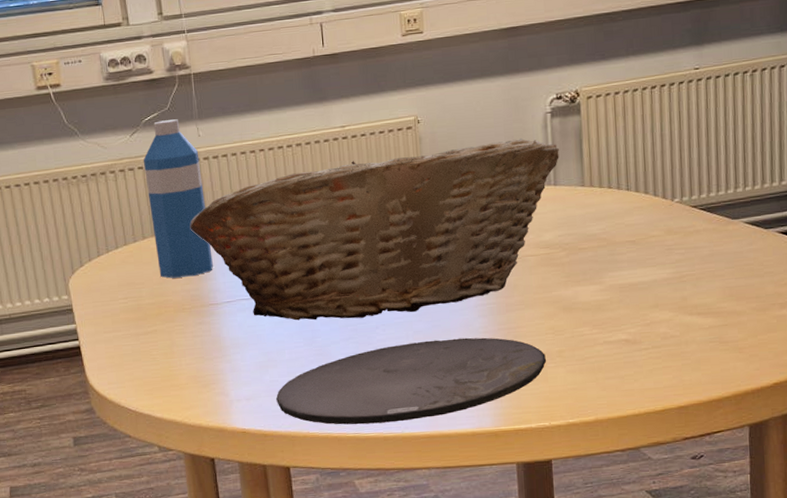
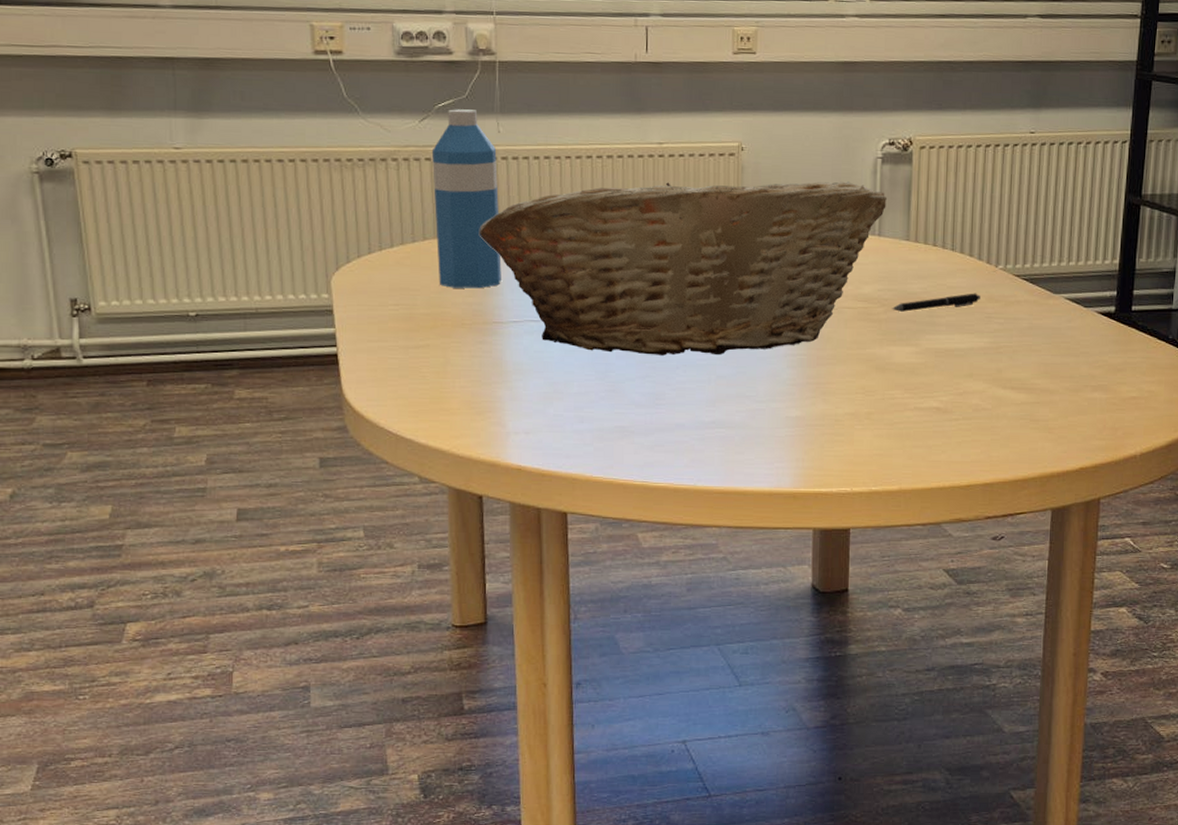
plate: present [276,337,547,425] -> none [559,387,854,473]
pen: none [573,227,659,254] -> present [892,293,980,312]

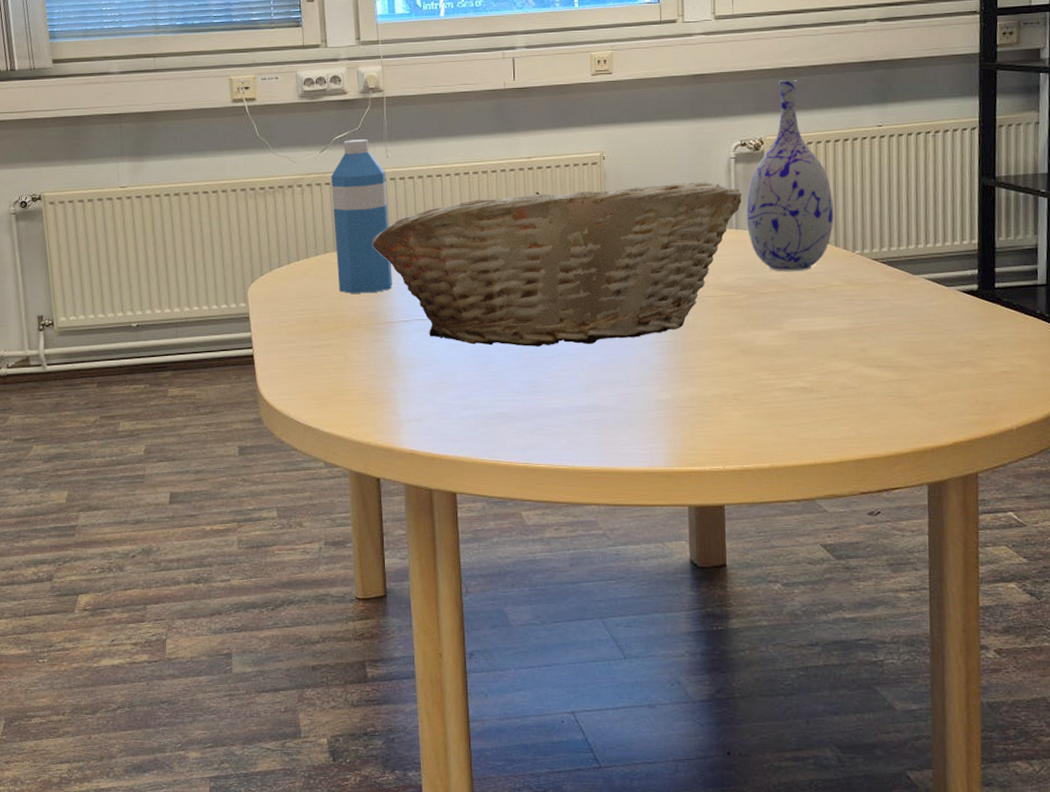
vase: none [889,75,980,286] -> present [746,80,834,272]
pen: present [892,293,980,312] -> none [753,277,840,298]

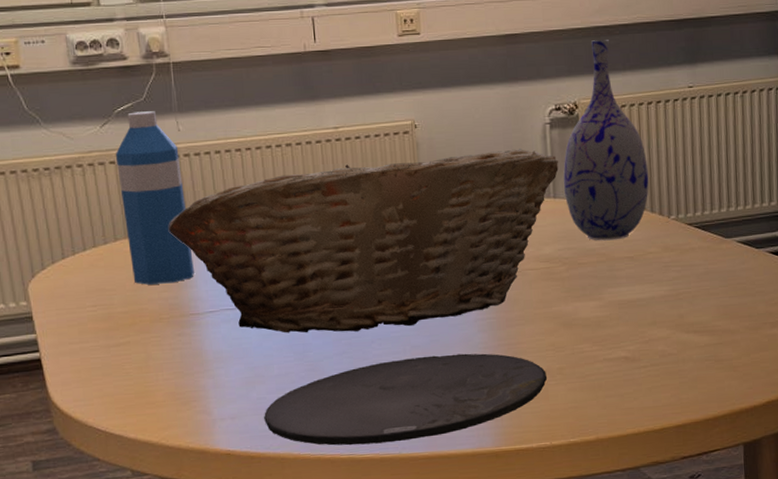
plate: none [447,374,723,455] -> present [264,353,548,446]

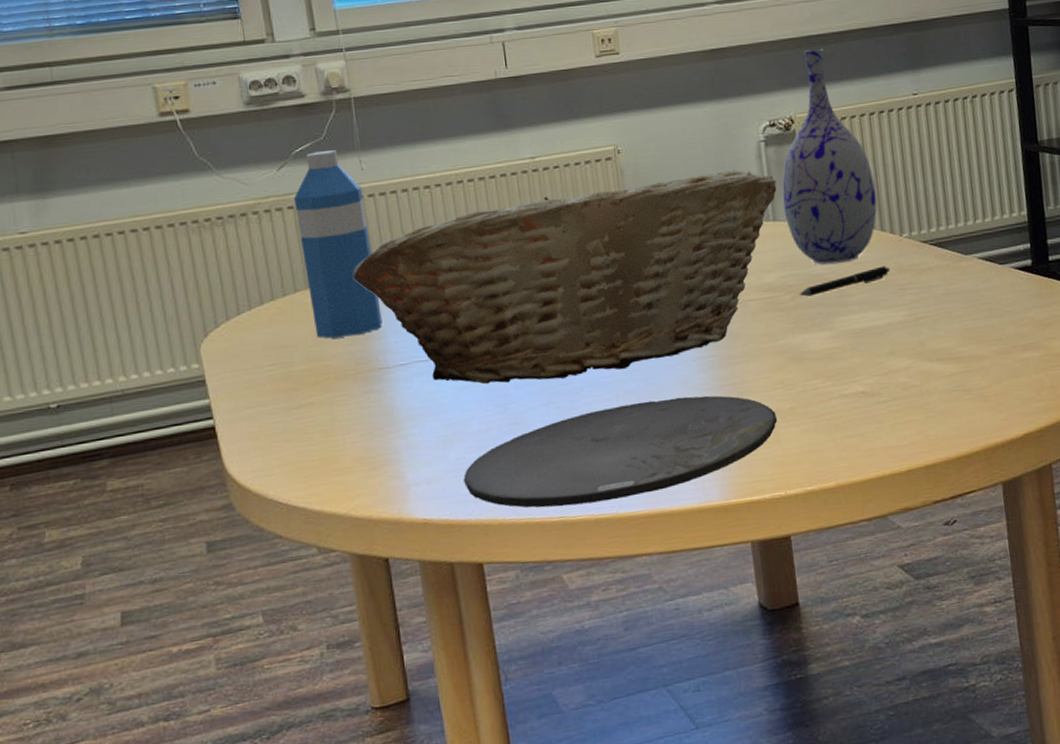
pen: none [573,244,657,269] -> present [799,265,890,297]

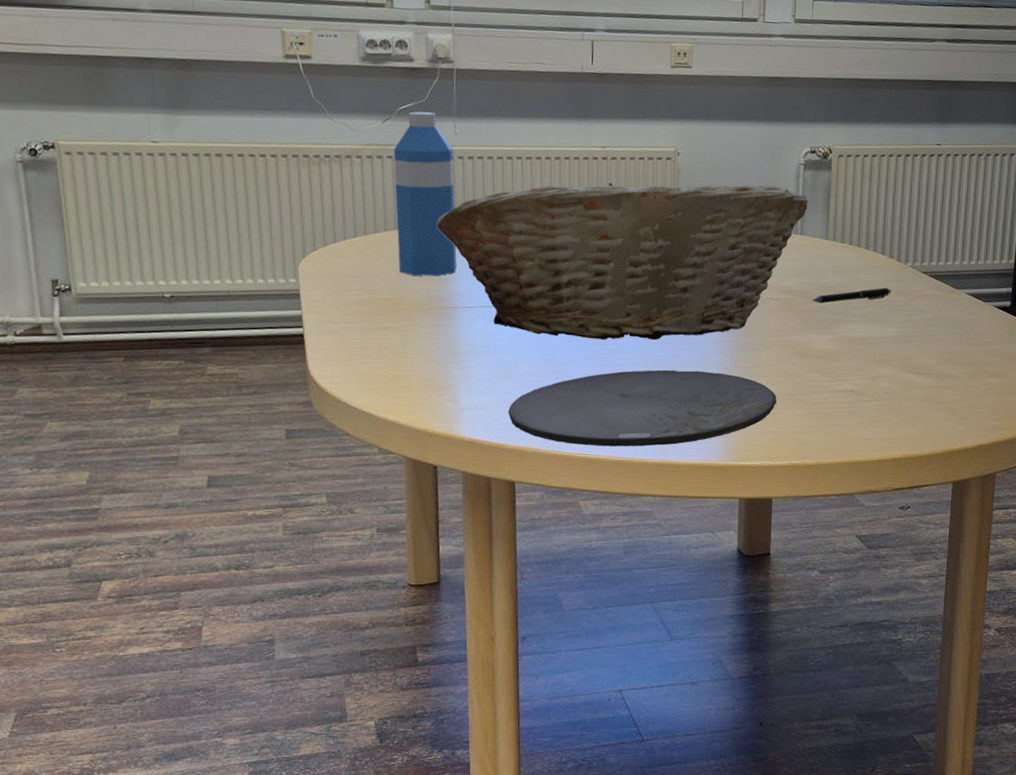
vase: present [782,49,877,265] -> none [810,91,891,280]

